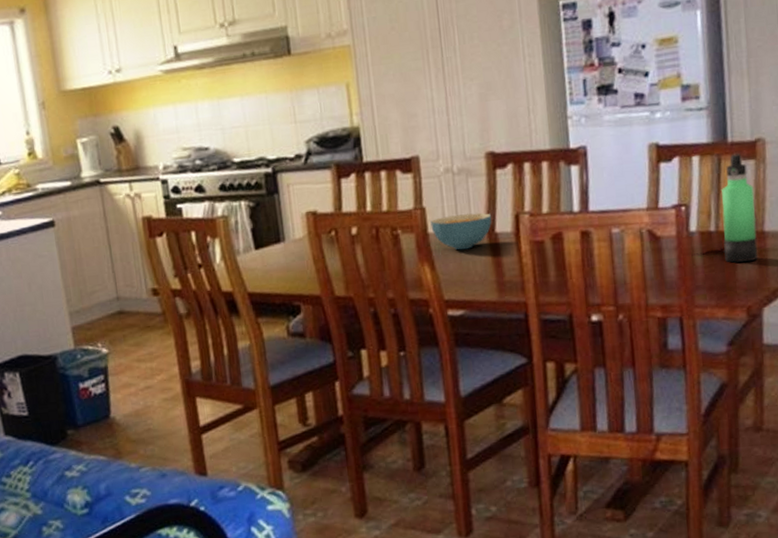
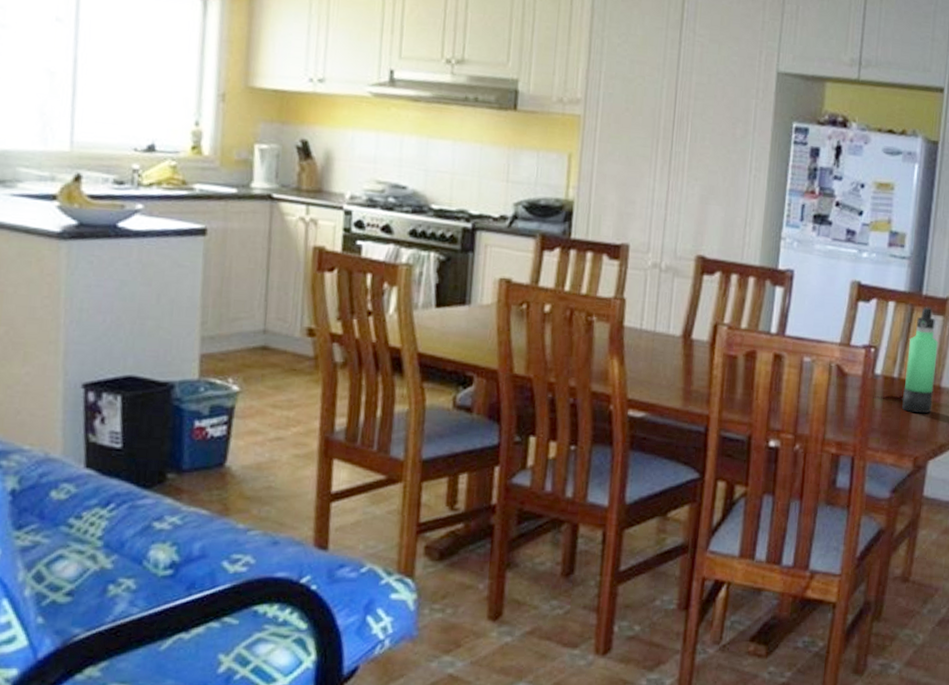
cereal bowl: present [430,213,492,250] -> none [628,312,691,350]

